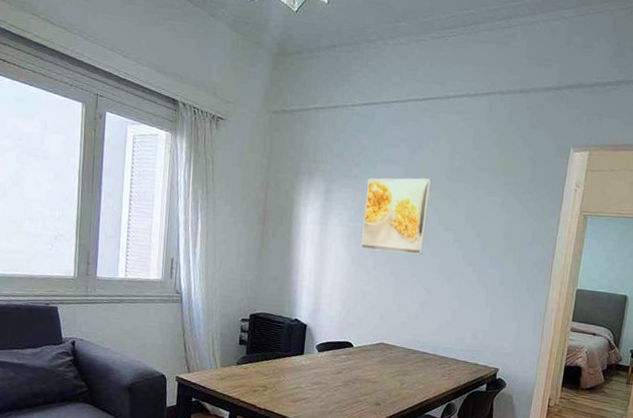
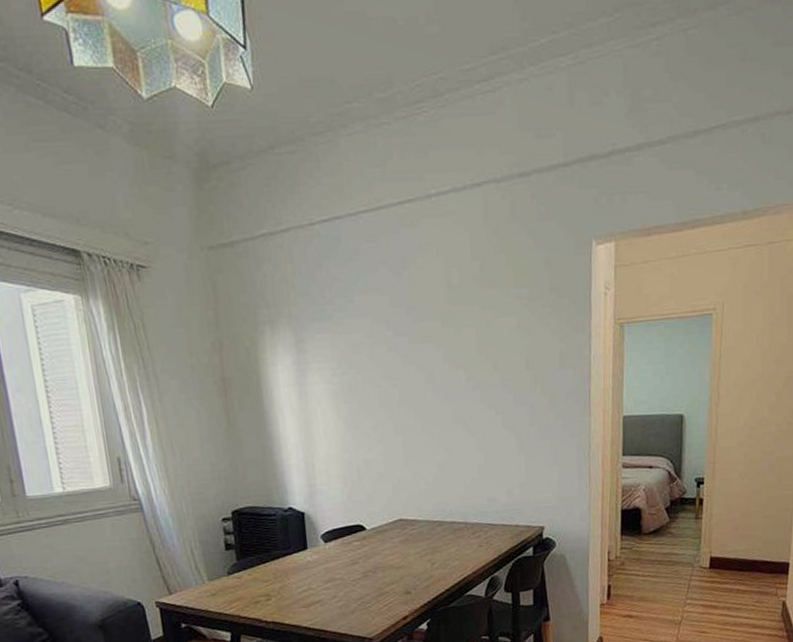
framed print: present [361,178,432,255] -> none [347,306,431,408]

